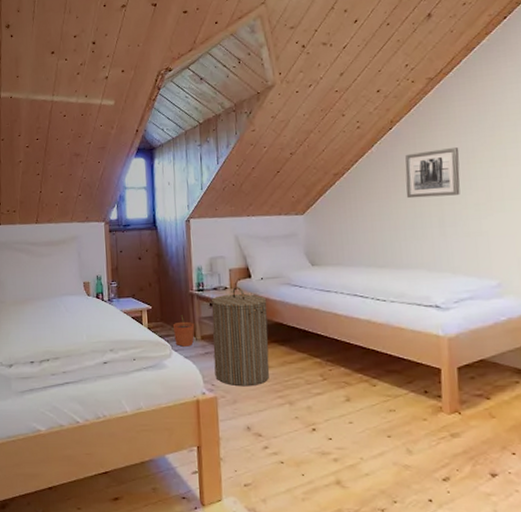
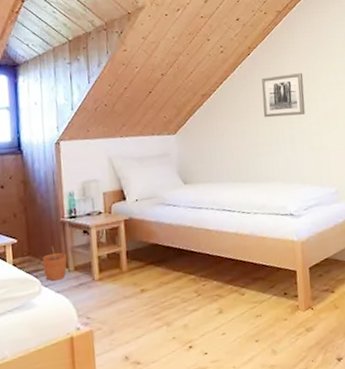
laundry hamper: present [211,287,270,387] -> none [84,210,147,316]

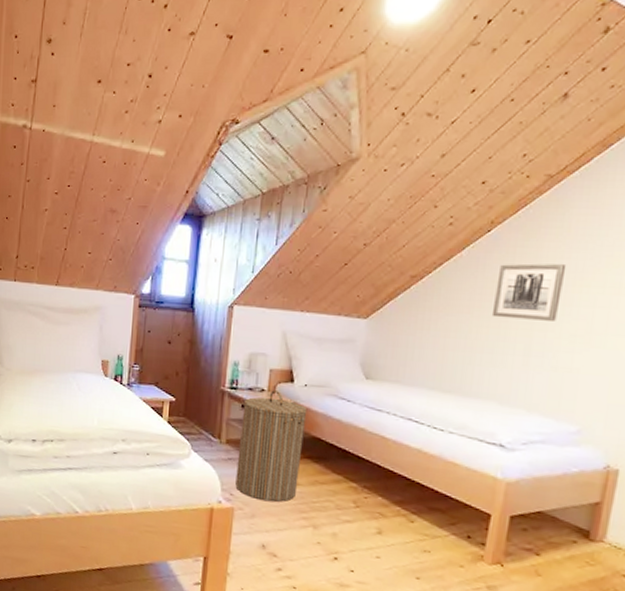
plant pot: present [42,246,67,281] -> none [196,413,221,449]
laundry hamper: none [84,210,147,316] -> present [235,390,308,503]

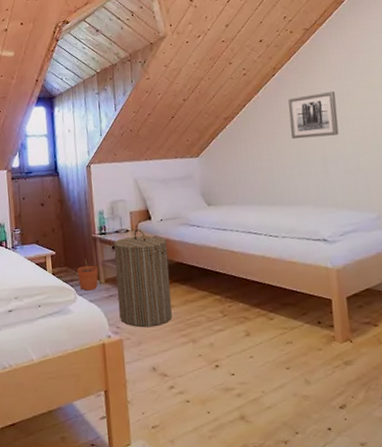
plant pot: none [196,413,221,449] -> present [76,259,99,291]

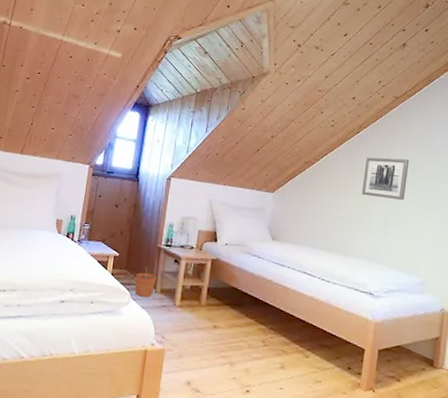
laundry hamper: present [113,229,173,328] -> none [167,248,227,344]

